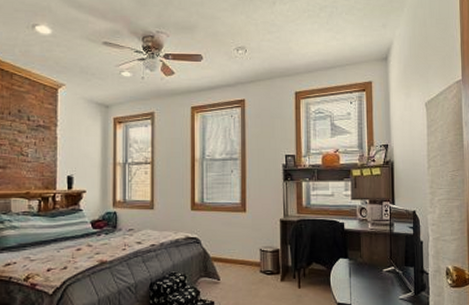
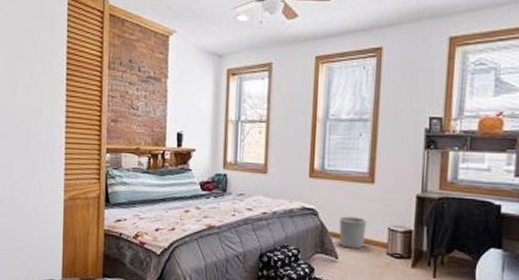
waste bin: none [219,242,243,270] -> present [339,216,368,249]

